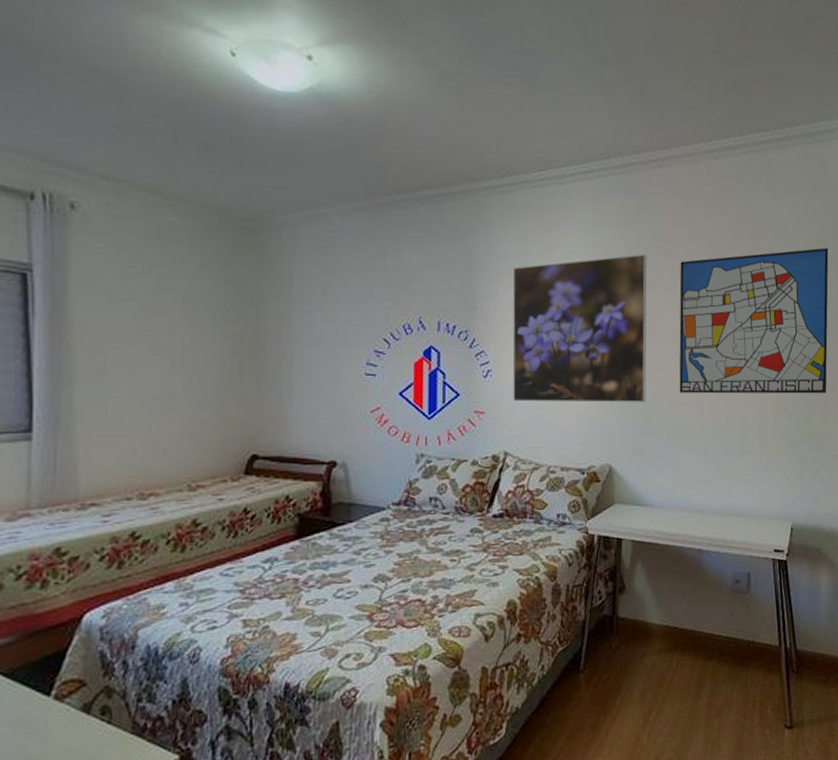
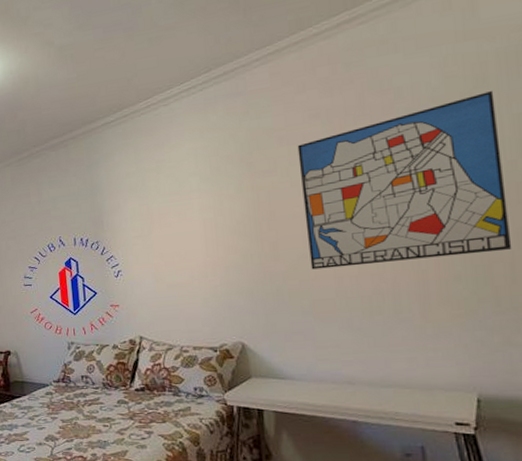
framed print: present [512,254,647,403] -> none [130,147,274,294]

